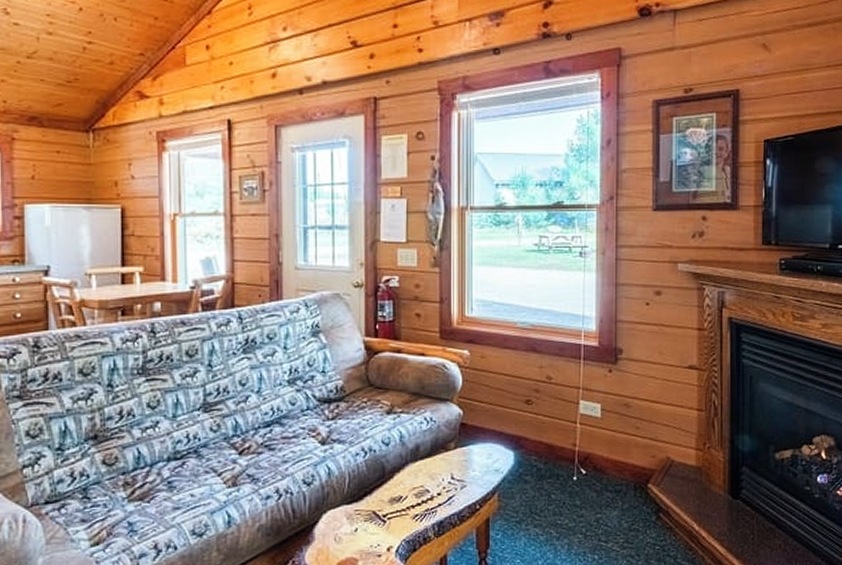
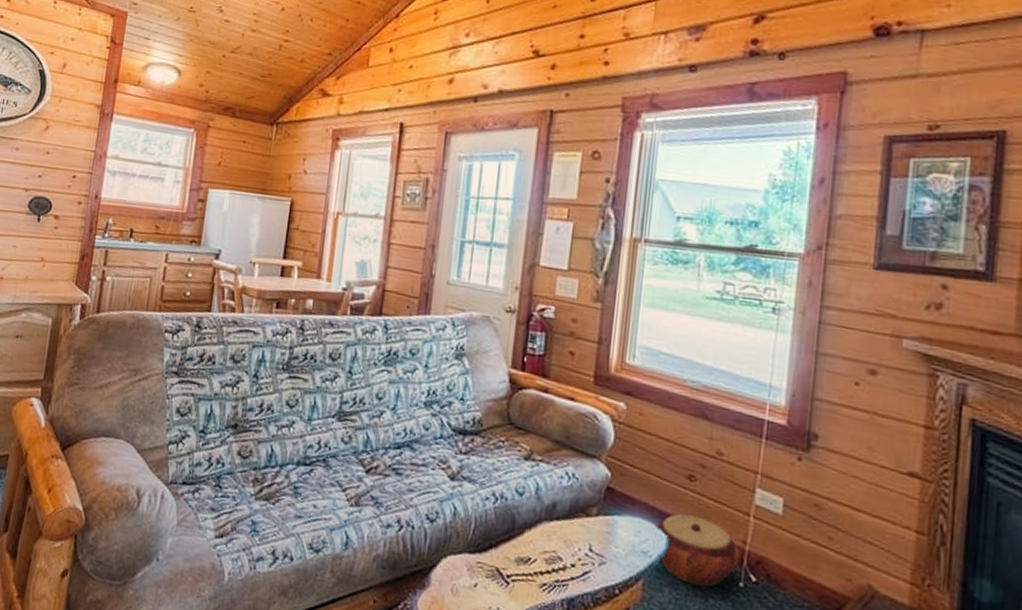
woven basket: none [502,432,572,487] -> present [653,514,740,587]

